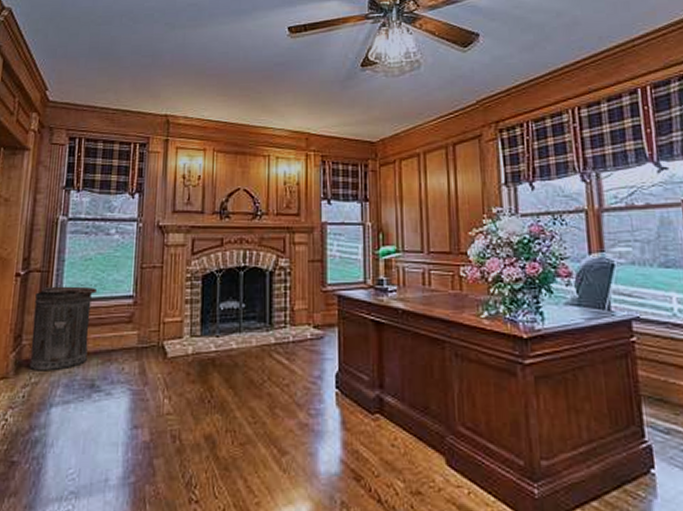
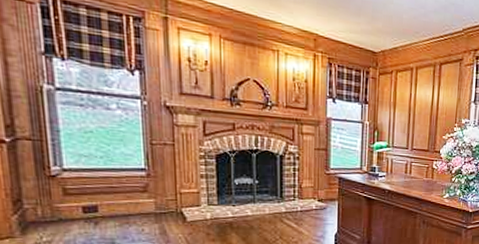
trash can: present [29,286,98,371] -> none [30,155,105,232]

